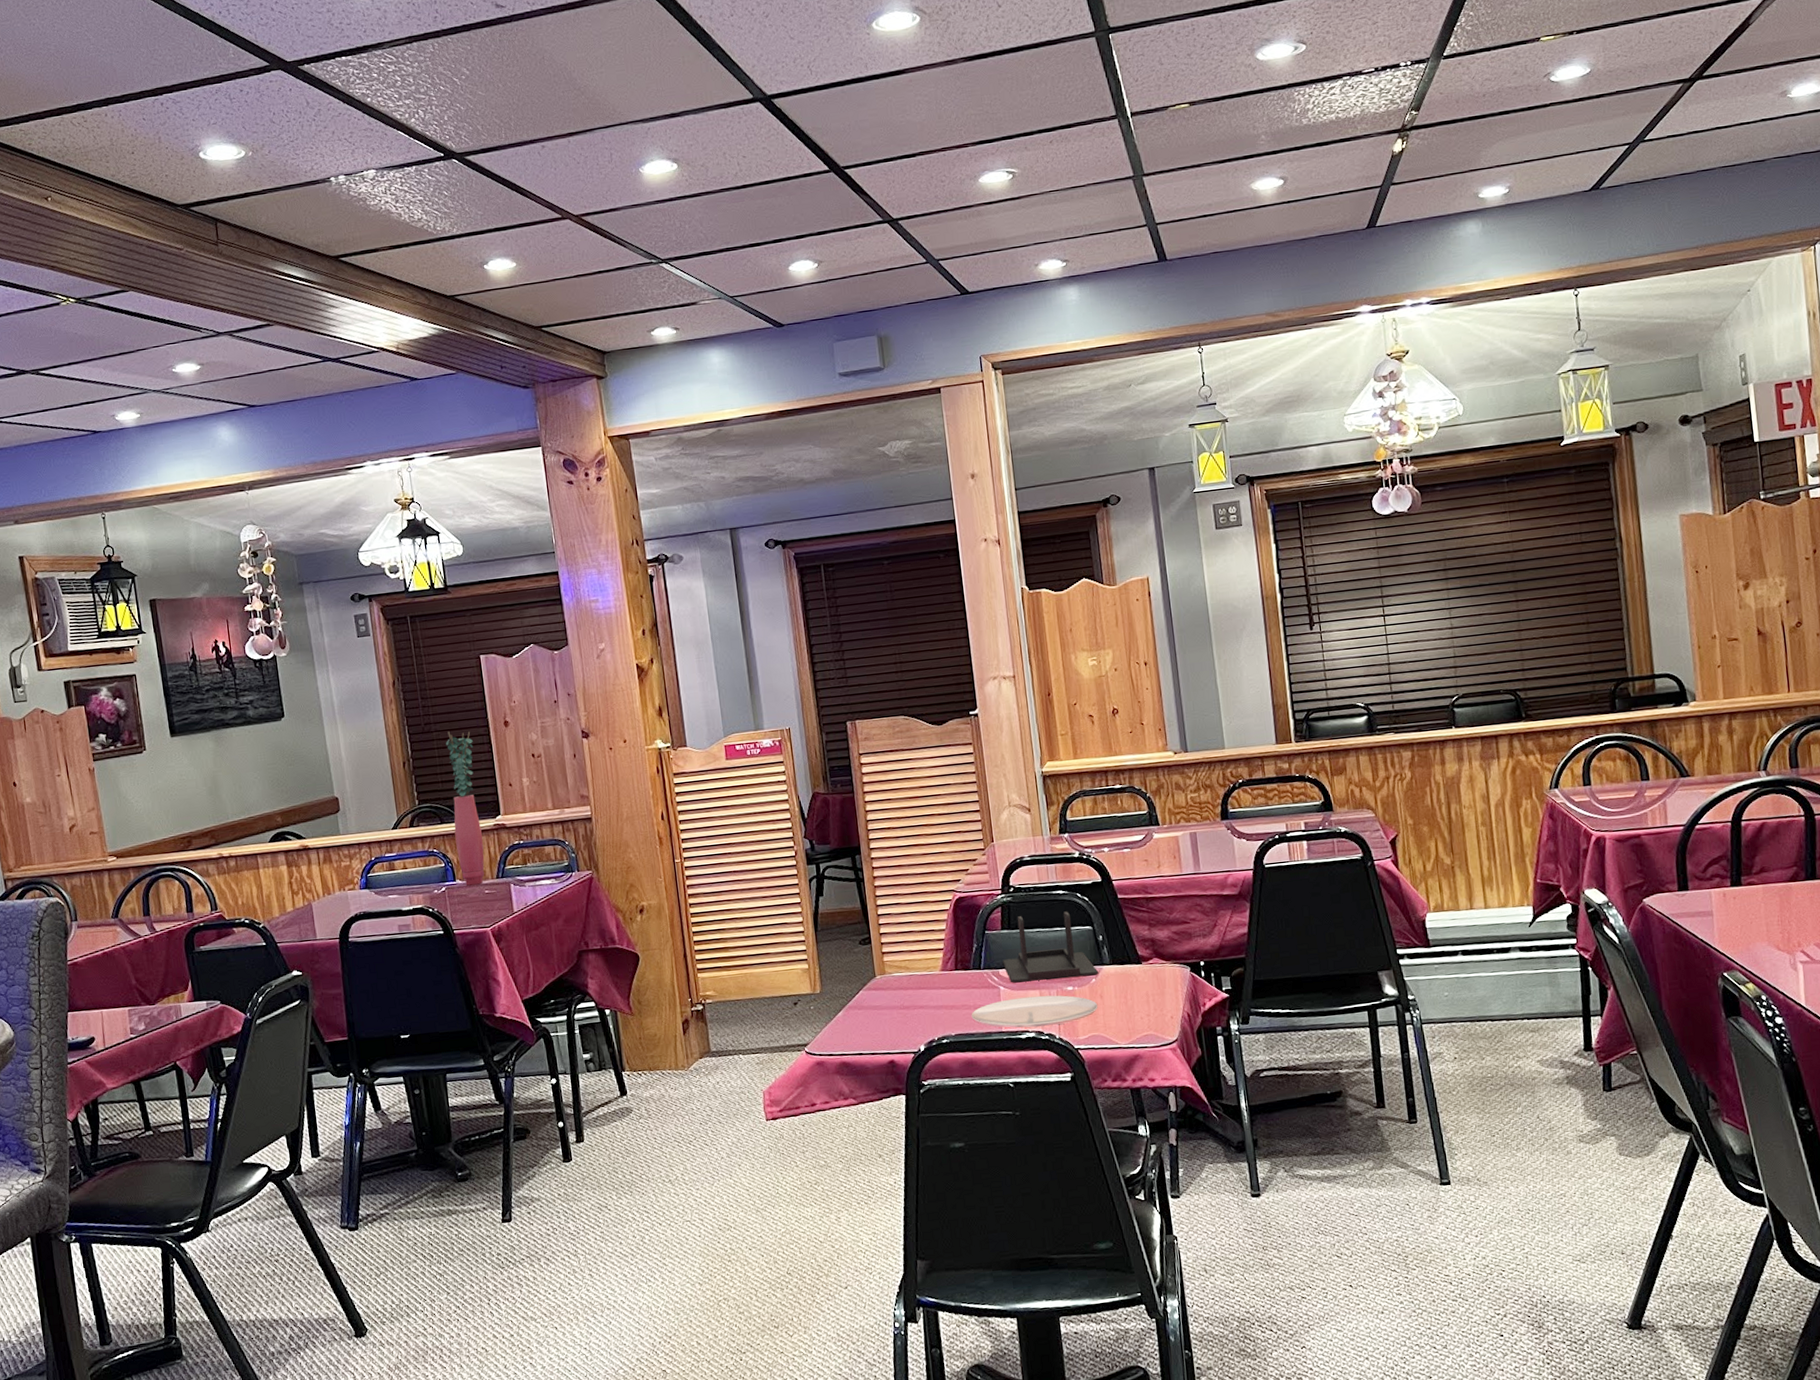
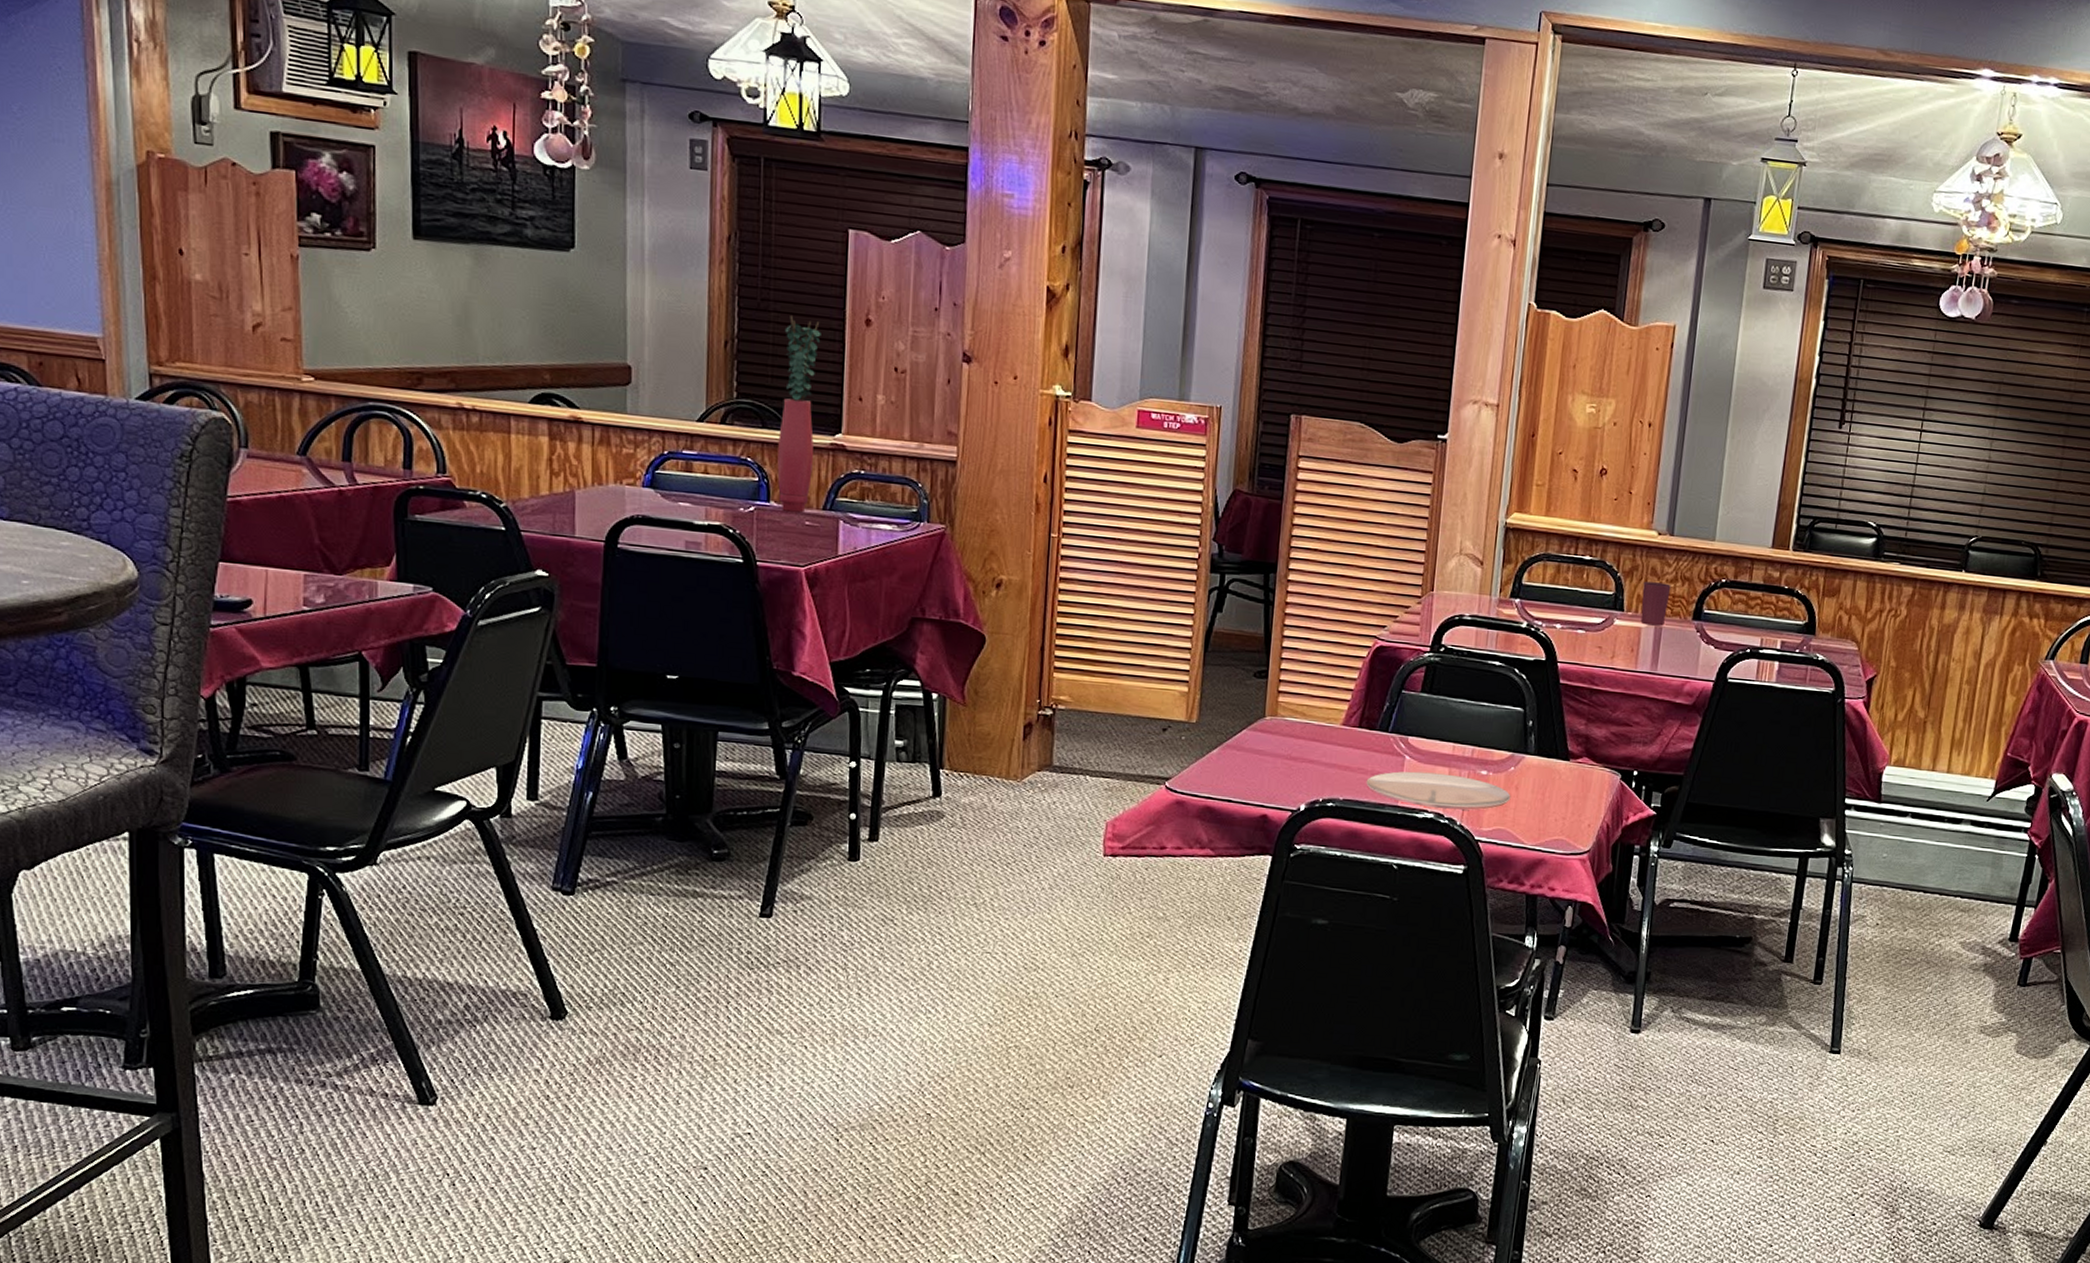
napkin holder: present [1002,911,1098,983] -> none [1413,681,1519,763]
cup: none [1171,793,1198,833] -> present [1640,581,1671,626]

